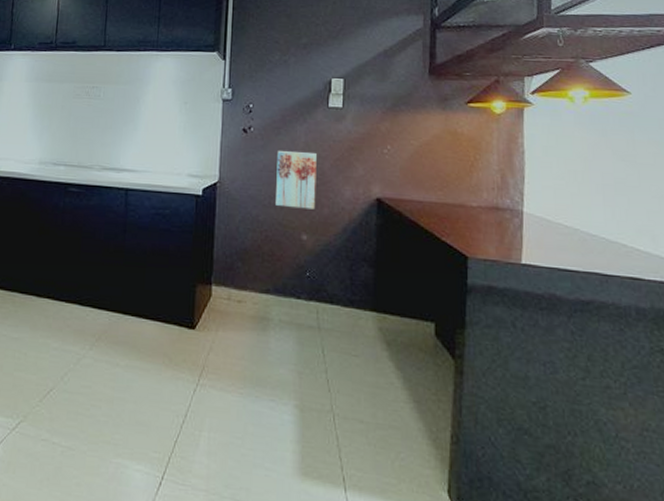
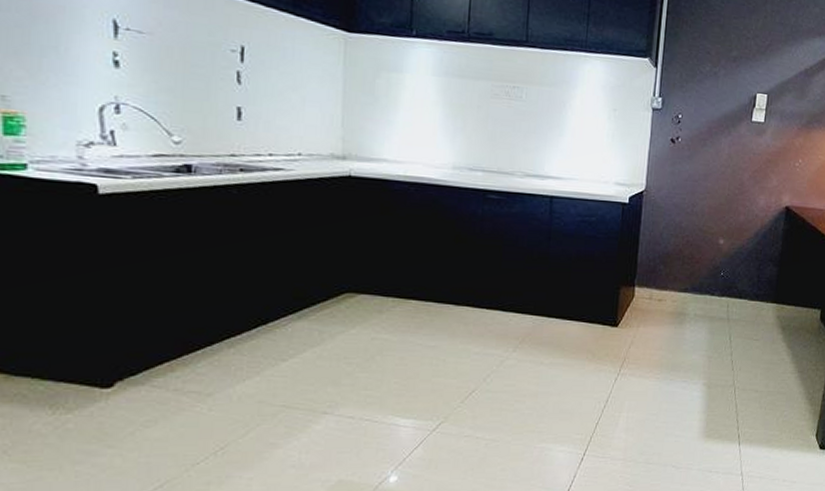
wall art: present [276,151,317,210] -> none [698,162,738,217]

